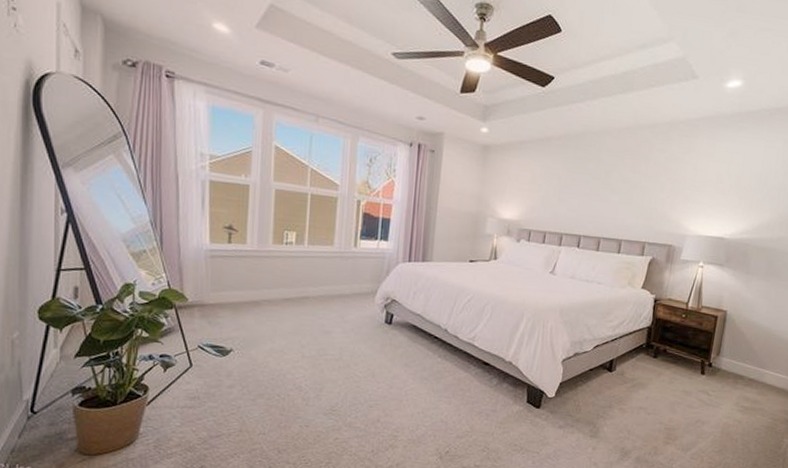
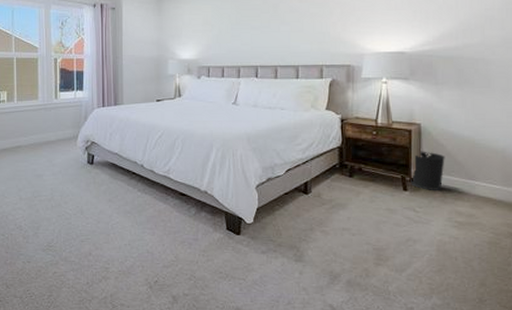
wastebasket: none [708,337,743,376] -> present [411,151,445,190]

